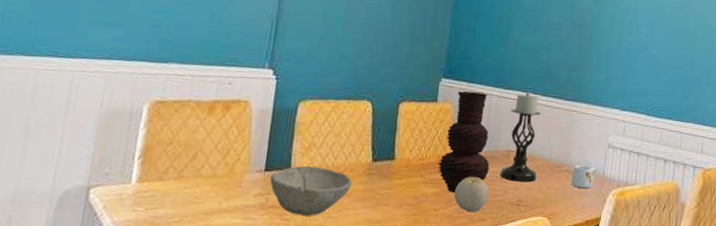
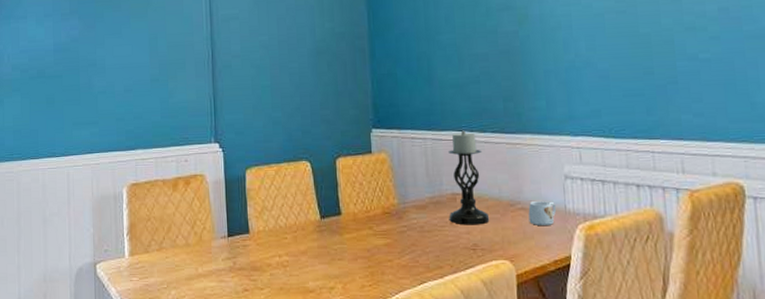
bowl: present [270,165,352,216] -> none [234,228,306,275]
vase: present [438,90,490,194] -> none [384,137,437,243]
fruit: present [453,176,489,213] -> none [405,223,442,261]

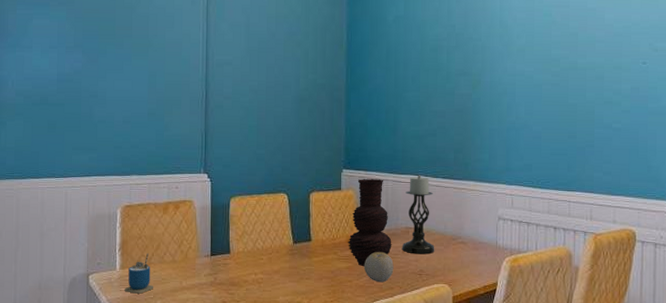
cup: none [134,236,167,283] -> present [124,253,154,294]
vase: none [384,137,437,243] -> present [348,178,392,267]
fruit: none [405,223,442,261] -> present [364,251,394,283]
mug: present [528,201,557,225] -> none [467,237,490,257]

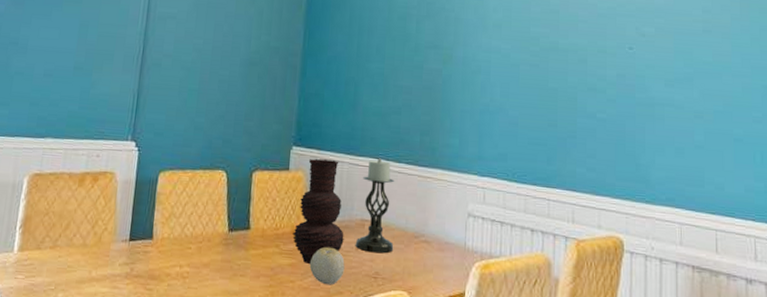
cup: present [124,253,154,294] -> none [19,232,57,283]

